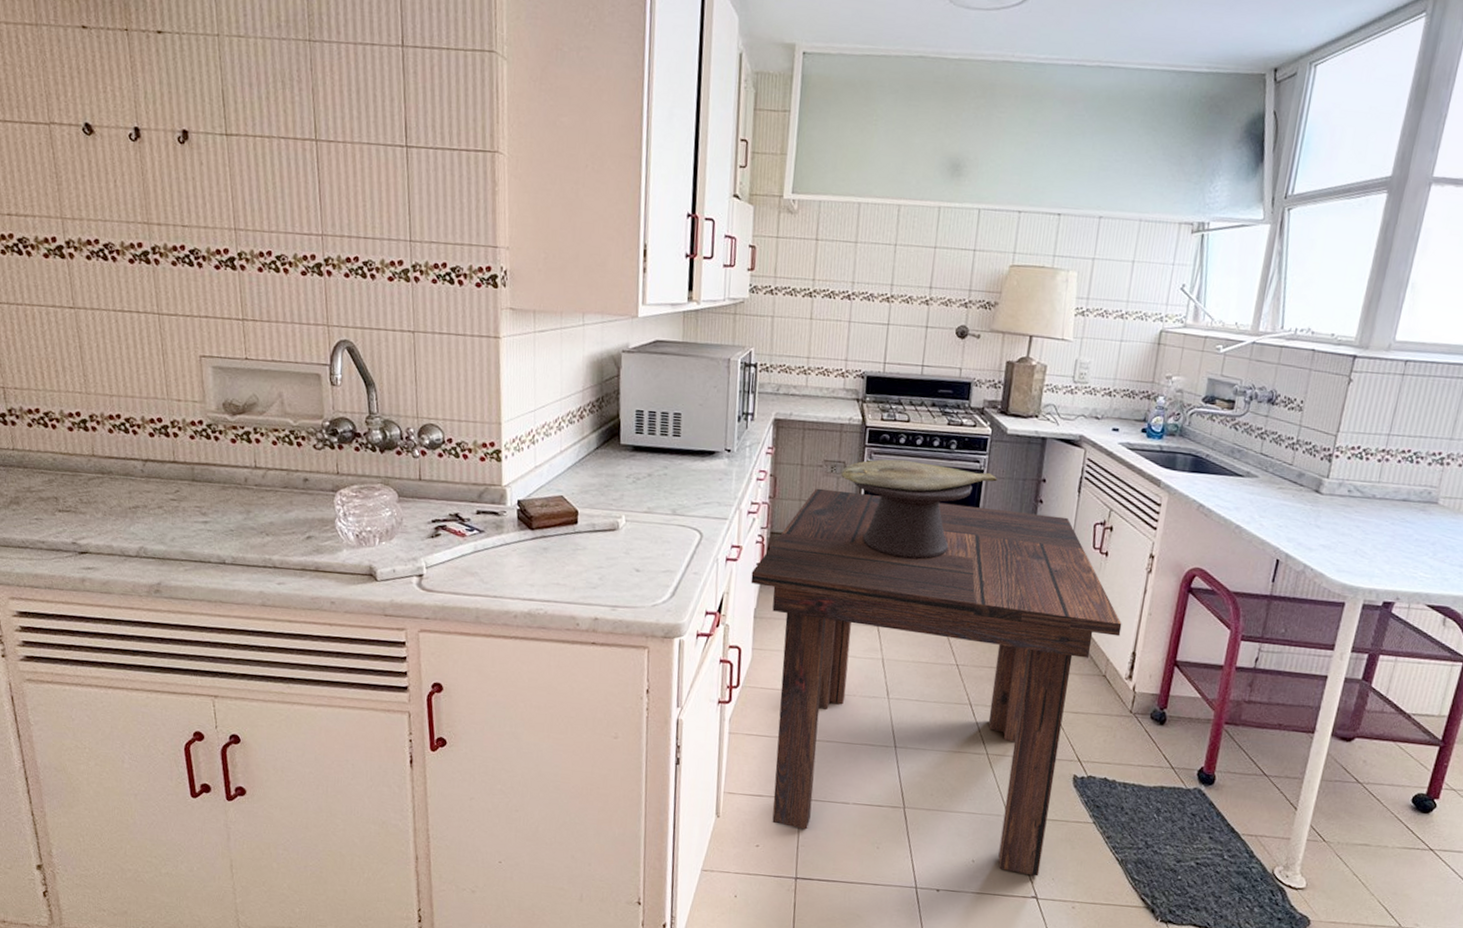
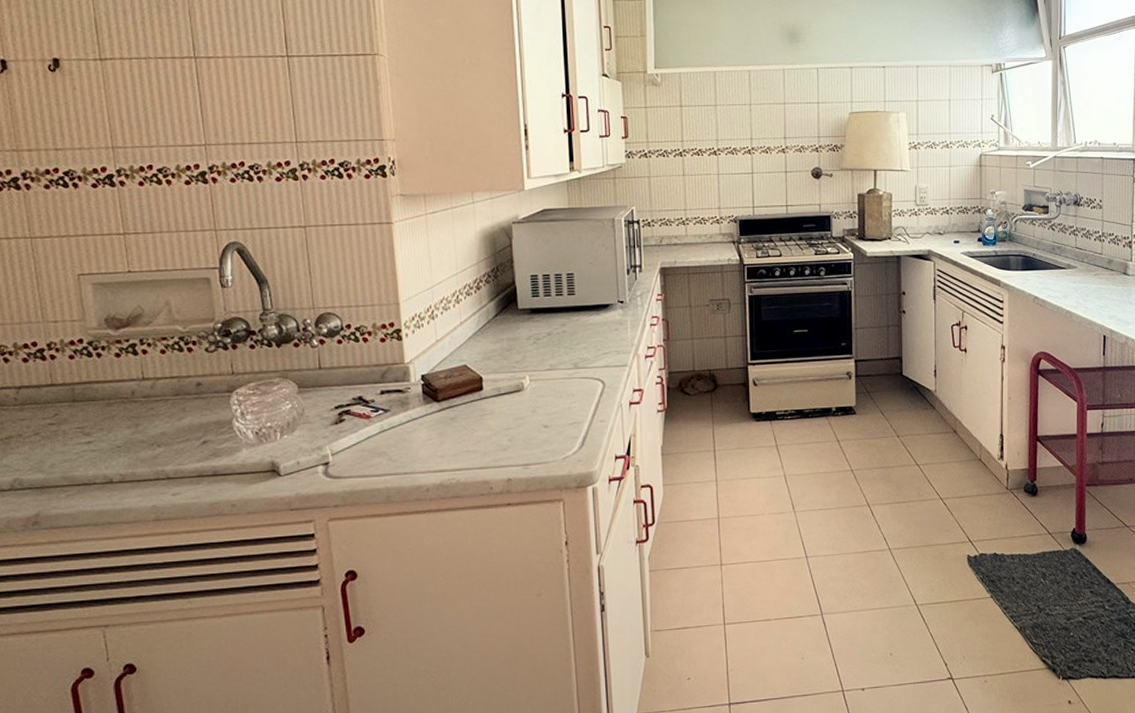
dining table: present [750,488,1122,877] -> none [655,323,988,658]
decorative bowl: present [840,459,998,560] -> none [726,291,864,379]

